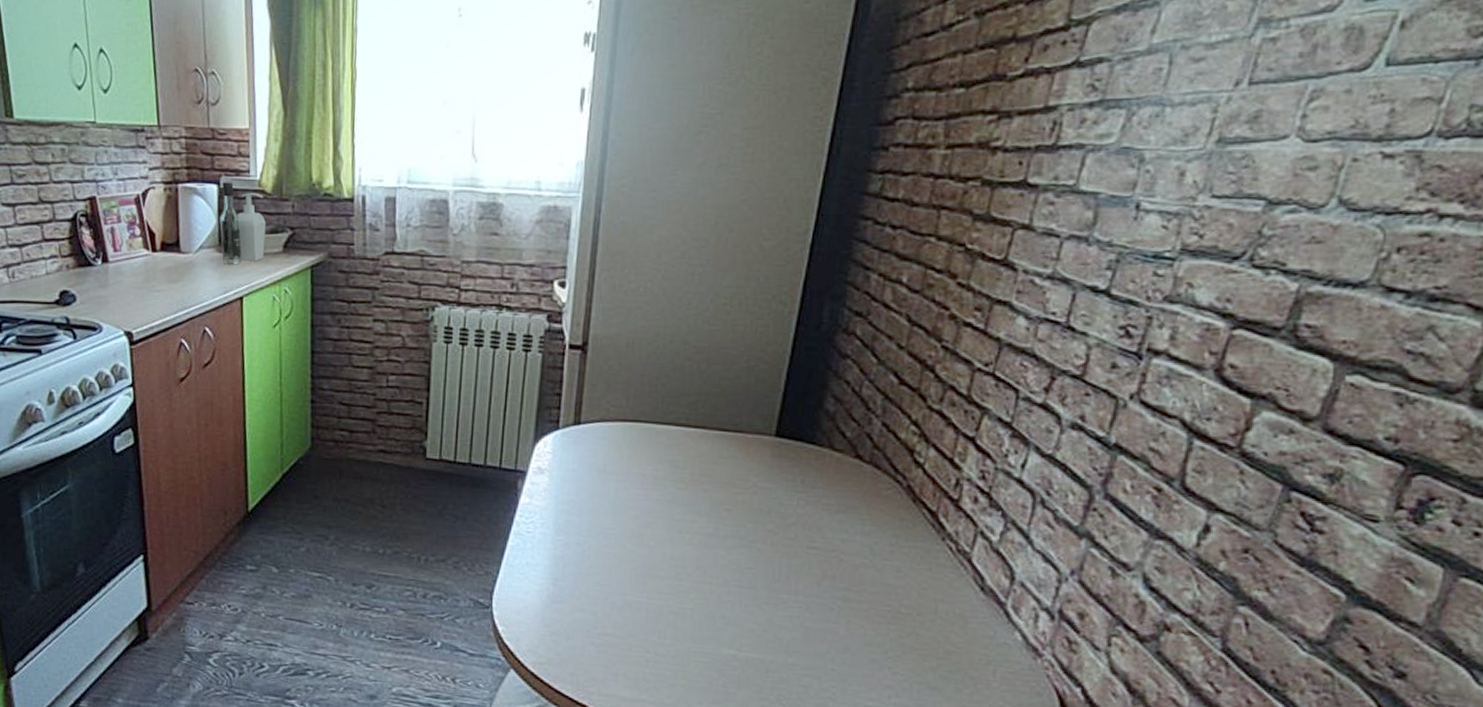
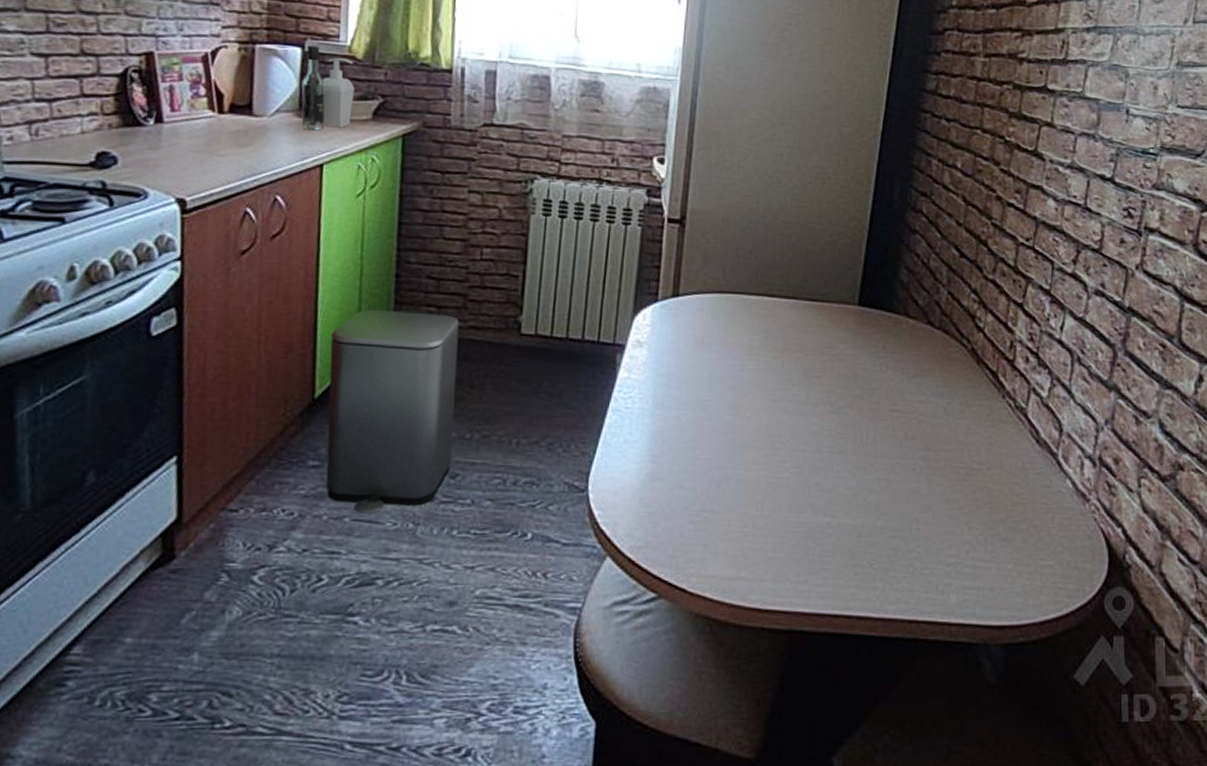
pedal bin: none [258,432,370,614] -> present [326,309,460,513]

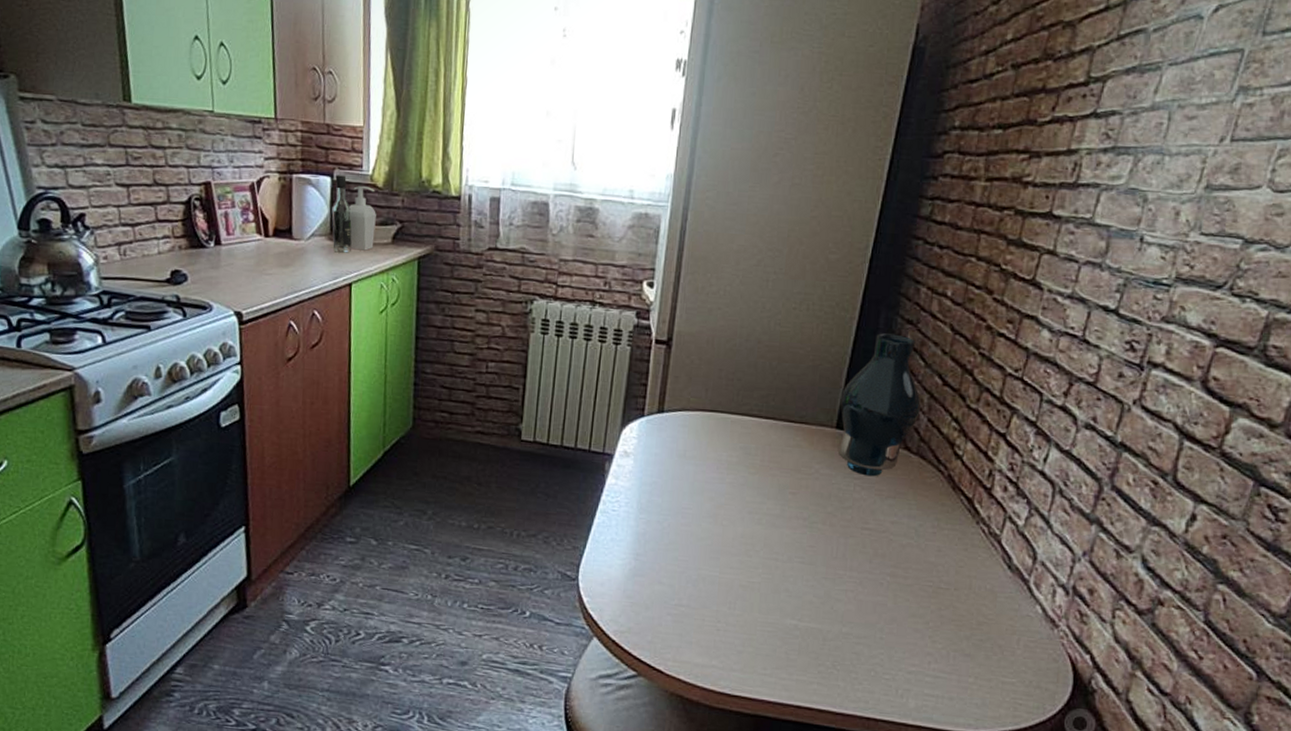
pedal bin: present [326,309,460,513] -> none [361,412,469,585]
vase: none [861,206,940,355] -> present [837,333,921,477]

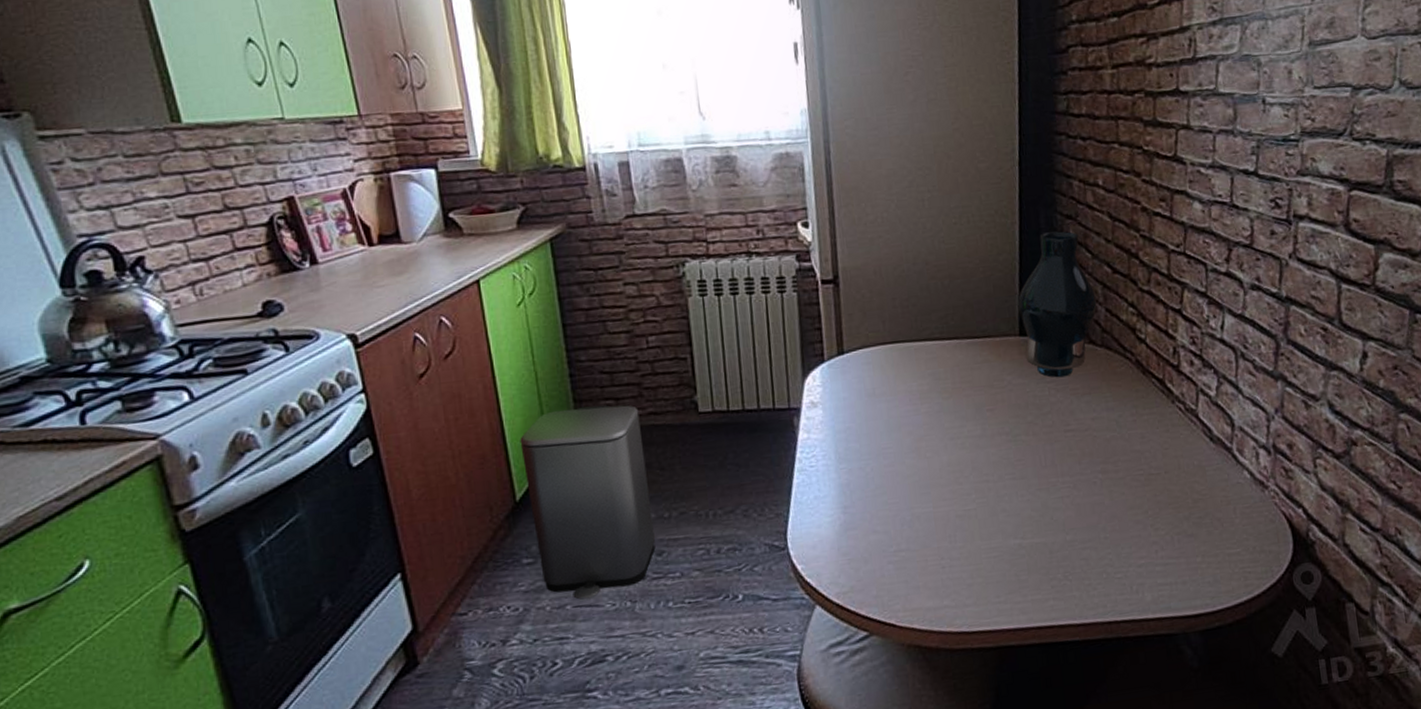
bottle: present [331,175,352,253] -> none [440,165,474,249]
soap bottle: present [349,185,376,251] -> none [462,172,498,243]
pedal bin: none [361,412,469,585] -> present [520,404,656,600]

